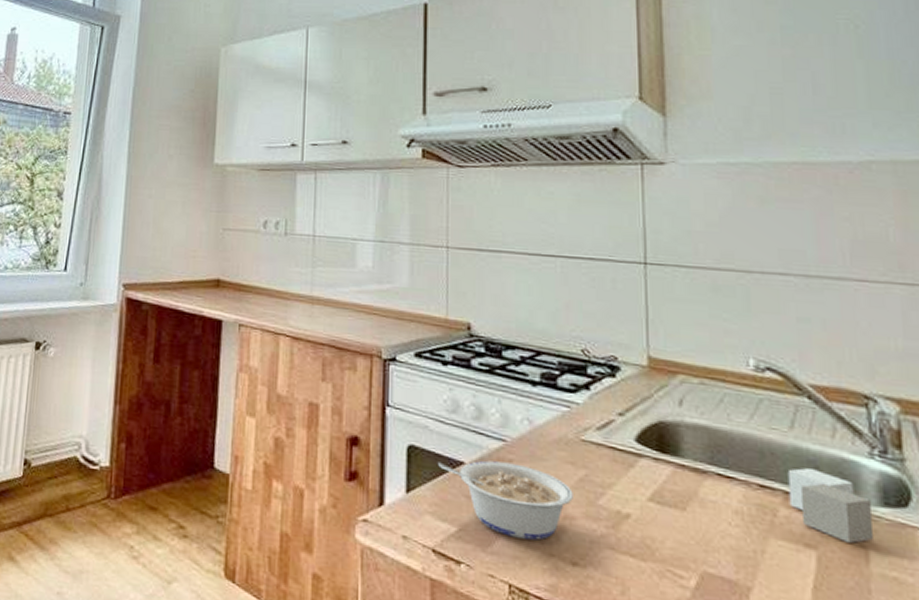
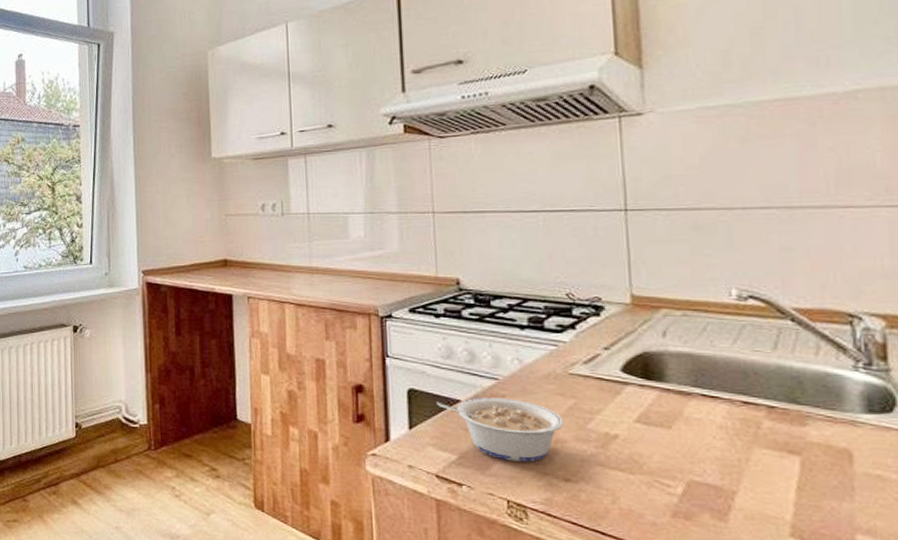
sponge: present [787,467,873,543] -> none [771,383,857,447]

